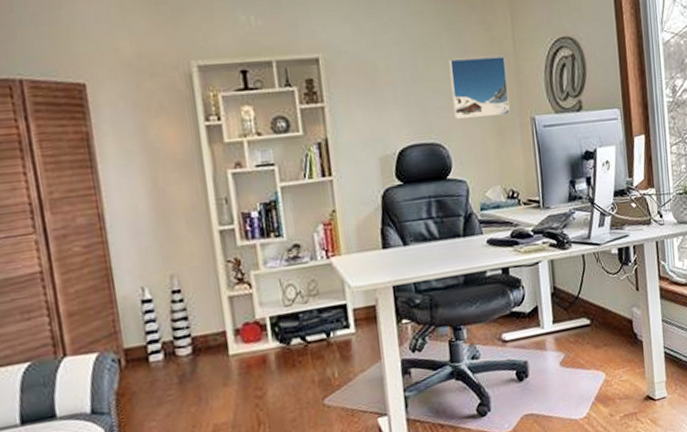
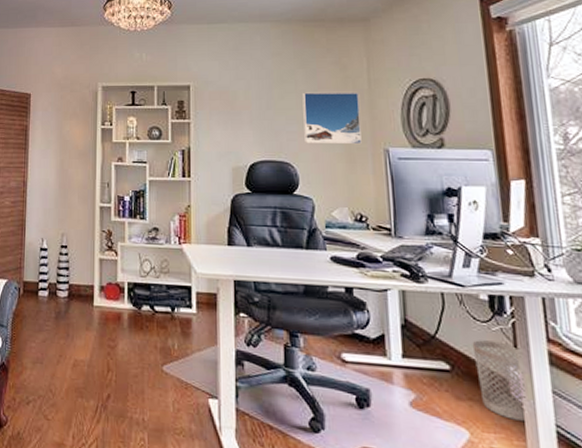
wastebasket: none [606,288,645,353] -> present [472,340,527,423]

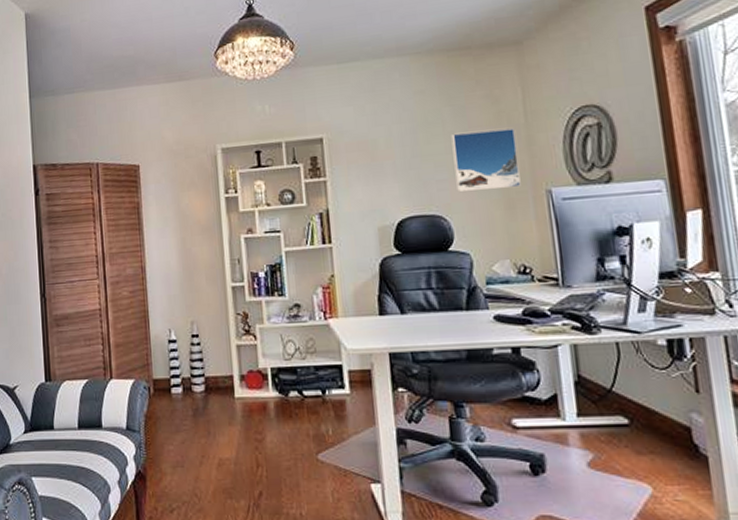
wastebasket: present [472,340,527,423] -> none [651,388,712,470]

